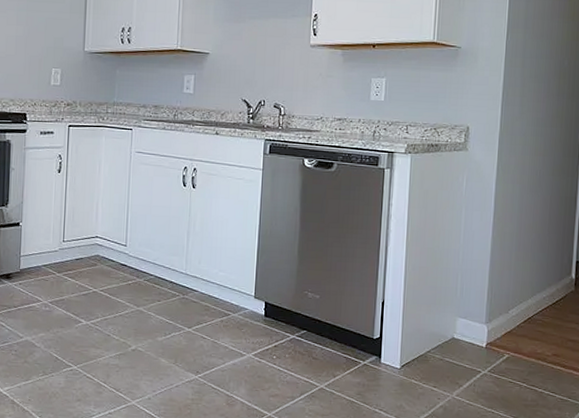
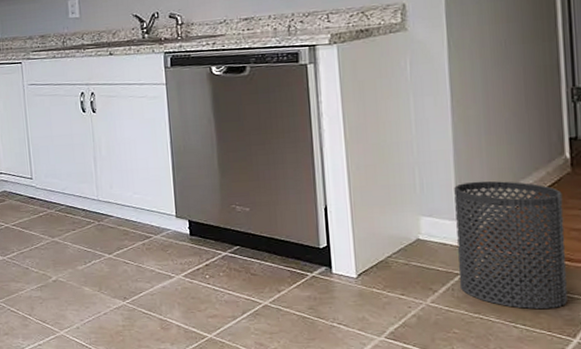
trash can: none [480,291,566,408] -> present [454,181,567,309]

